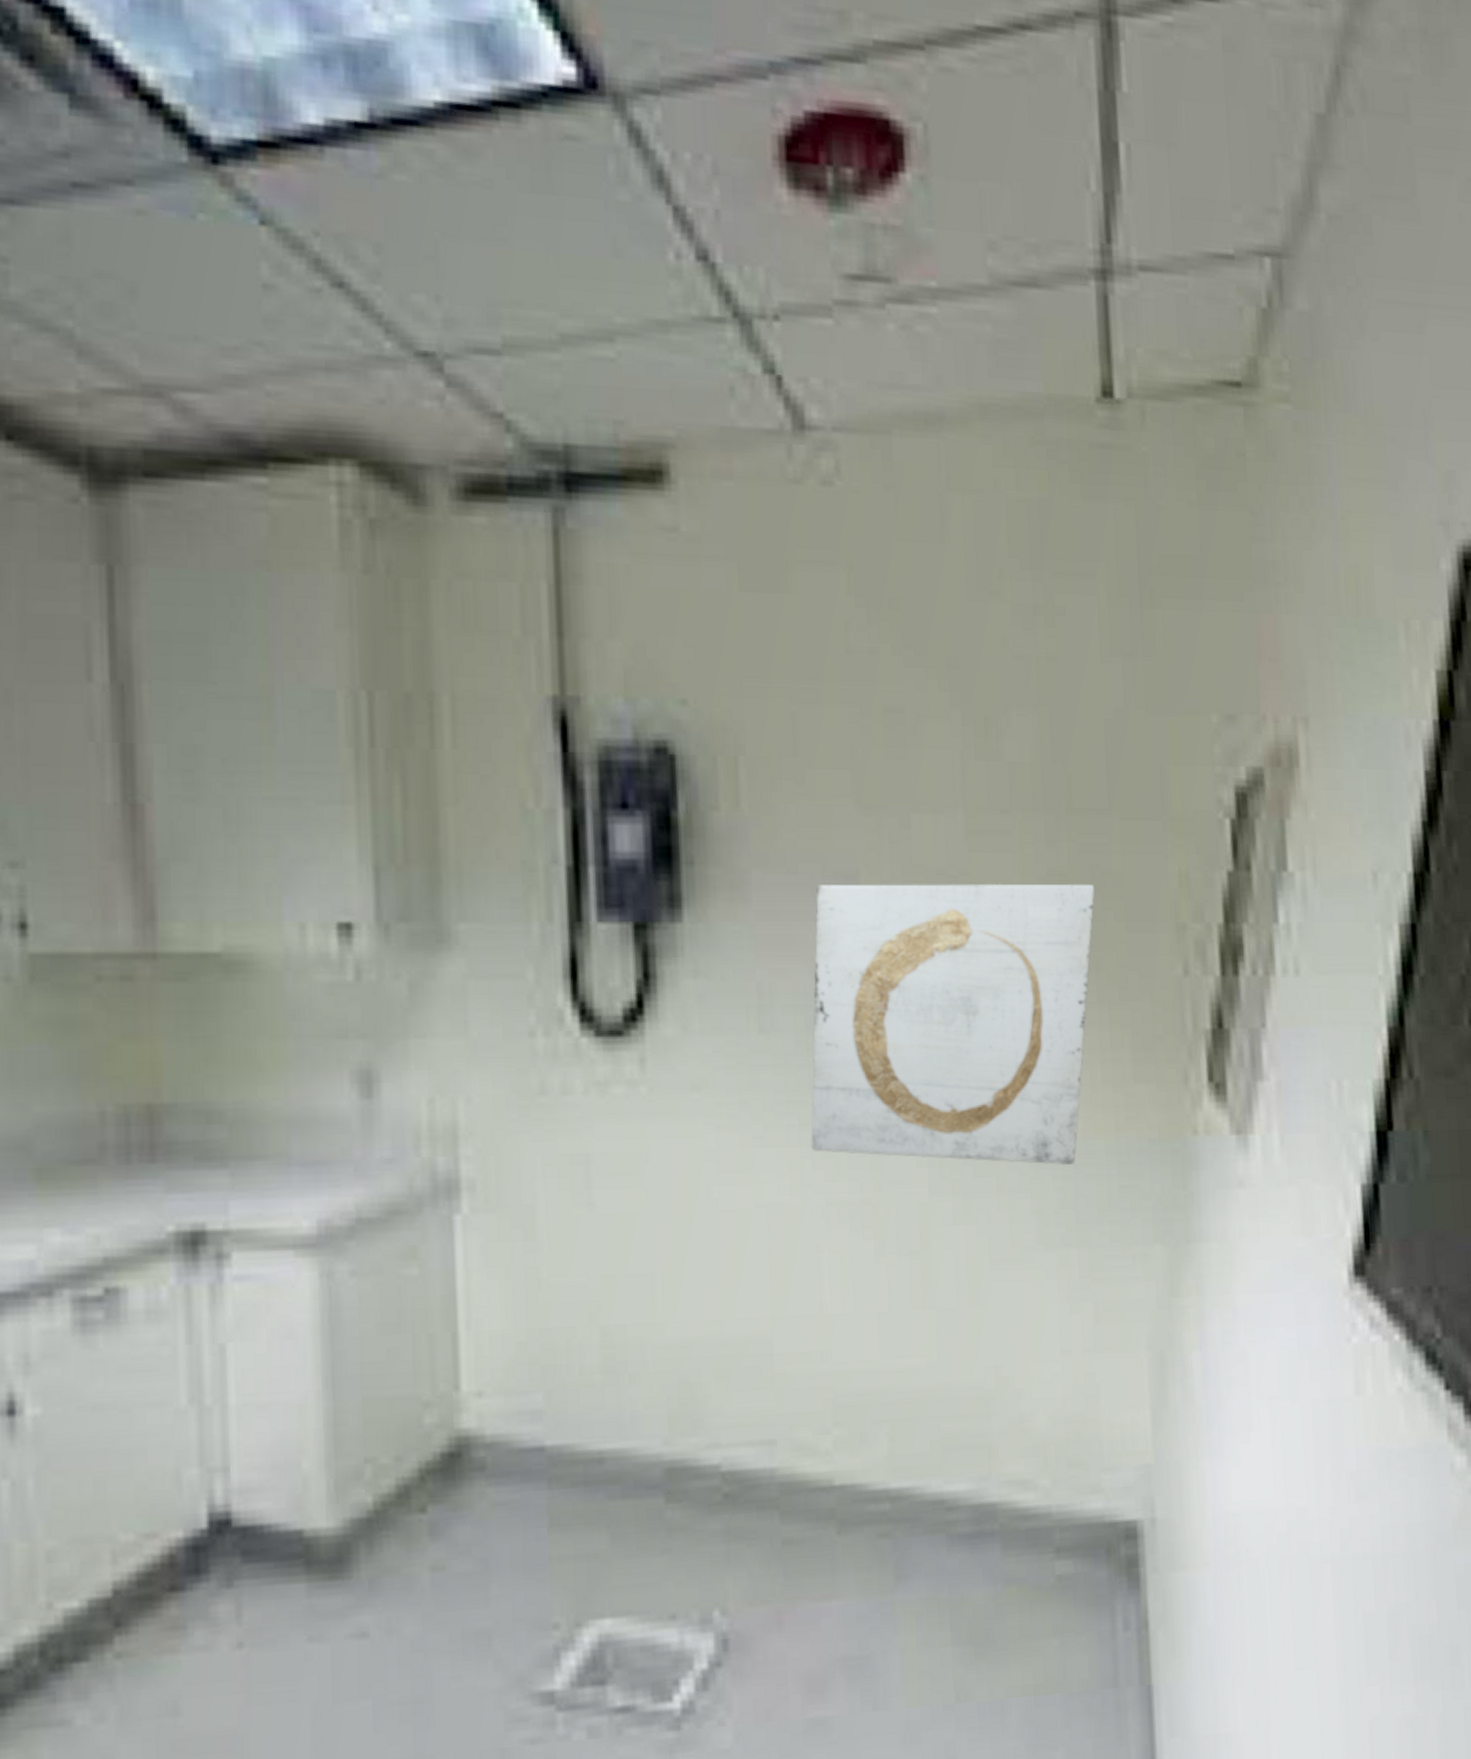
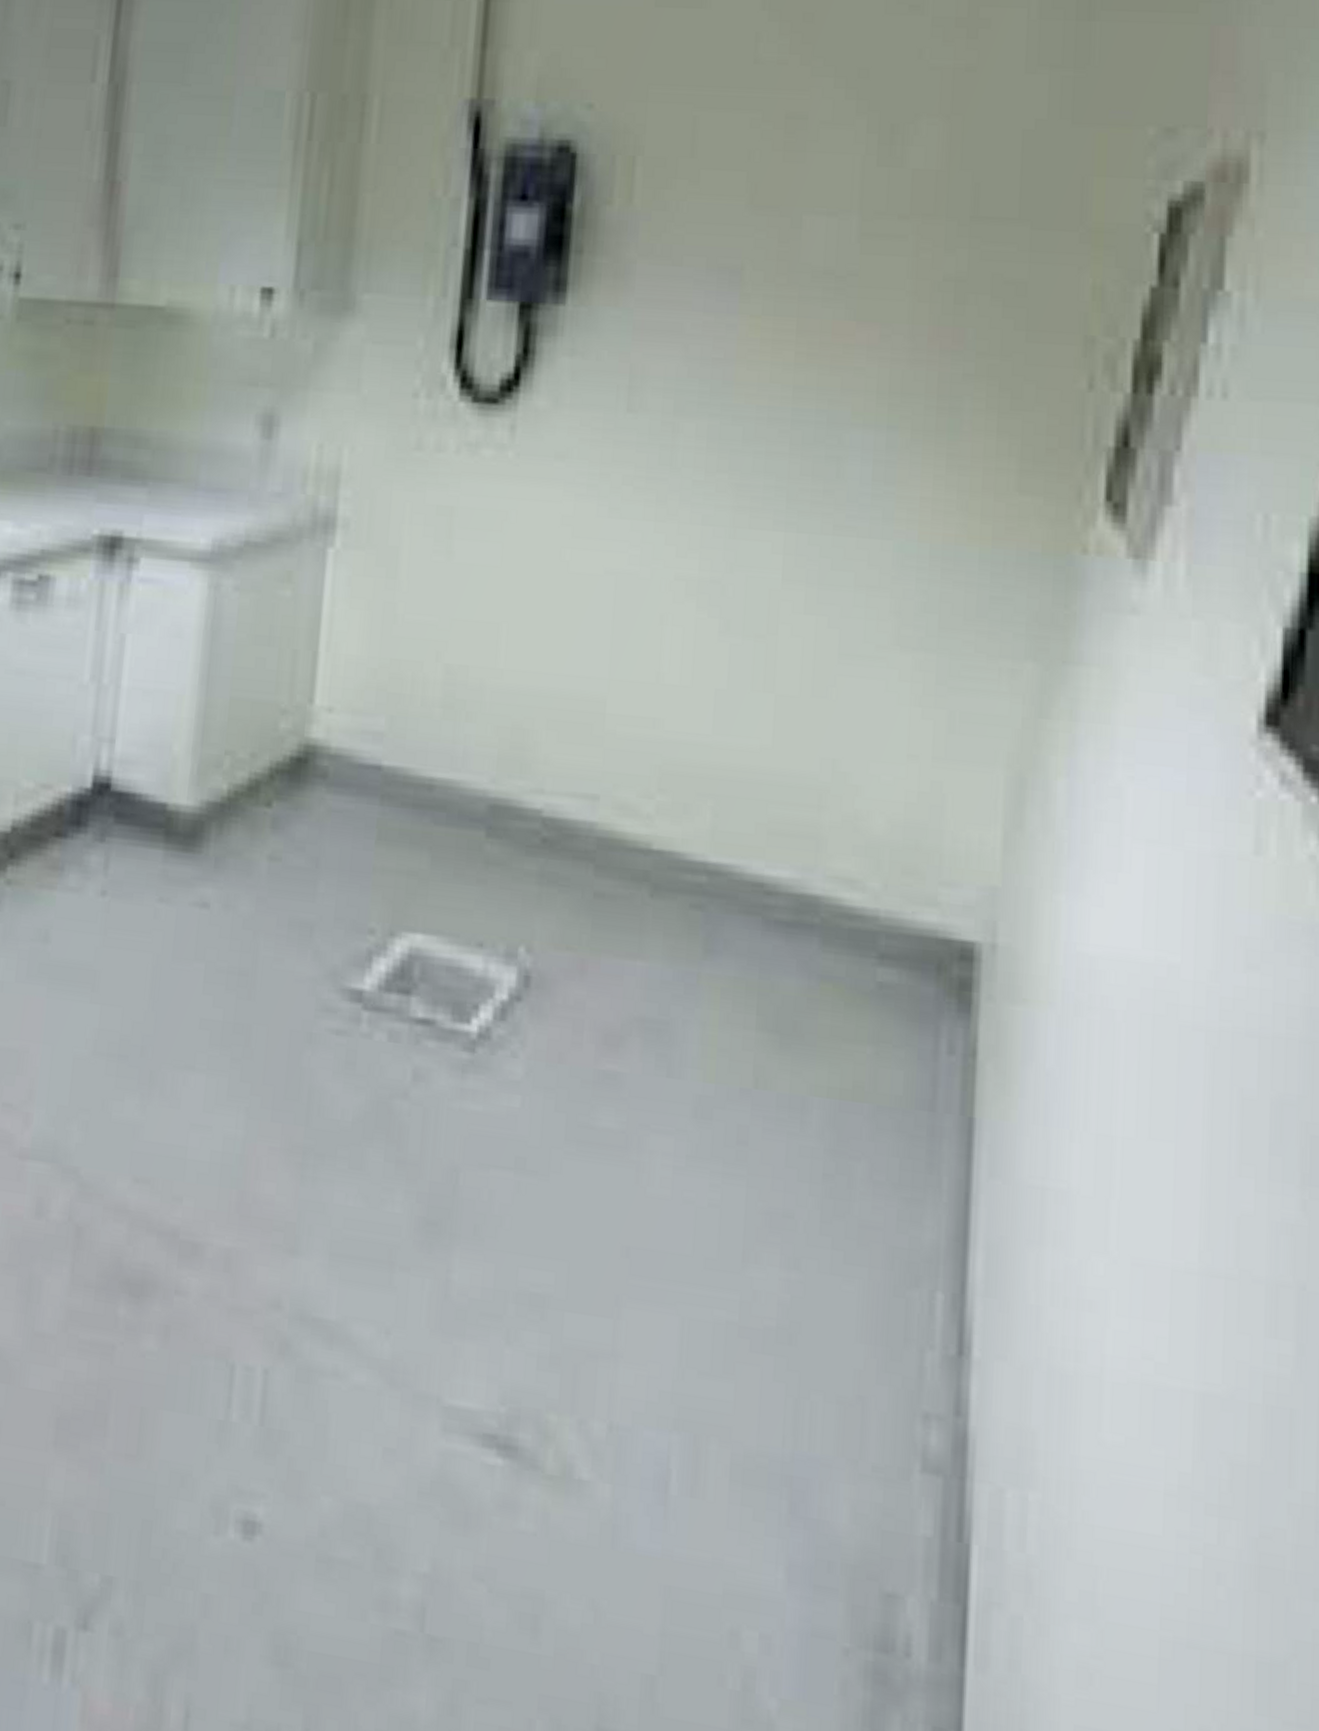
wall art: present [811,883,1095,1165] -> none [666,278,995,569]

